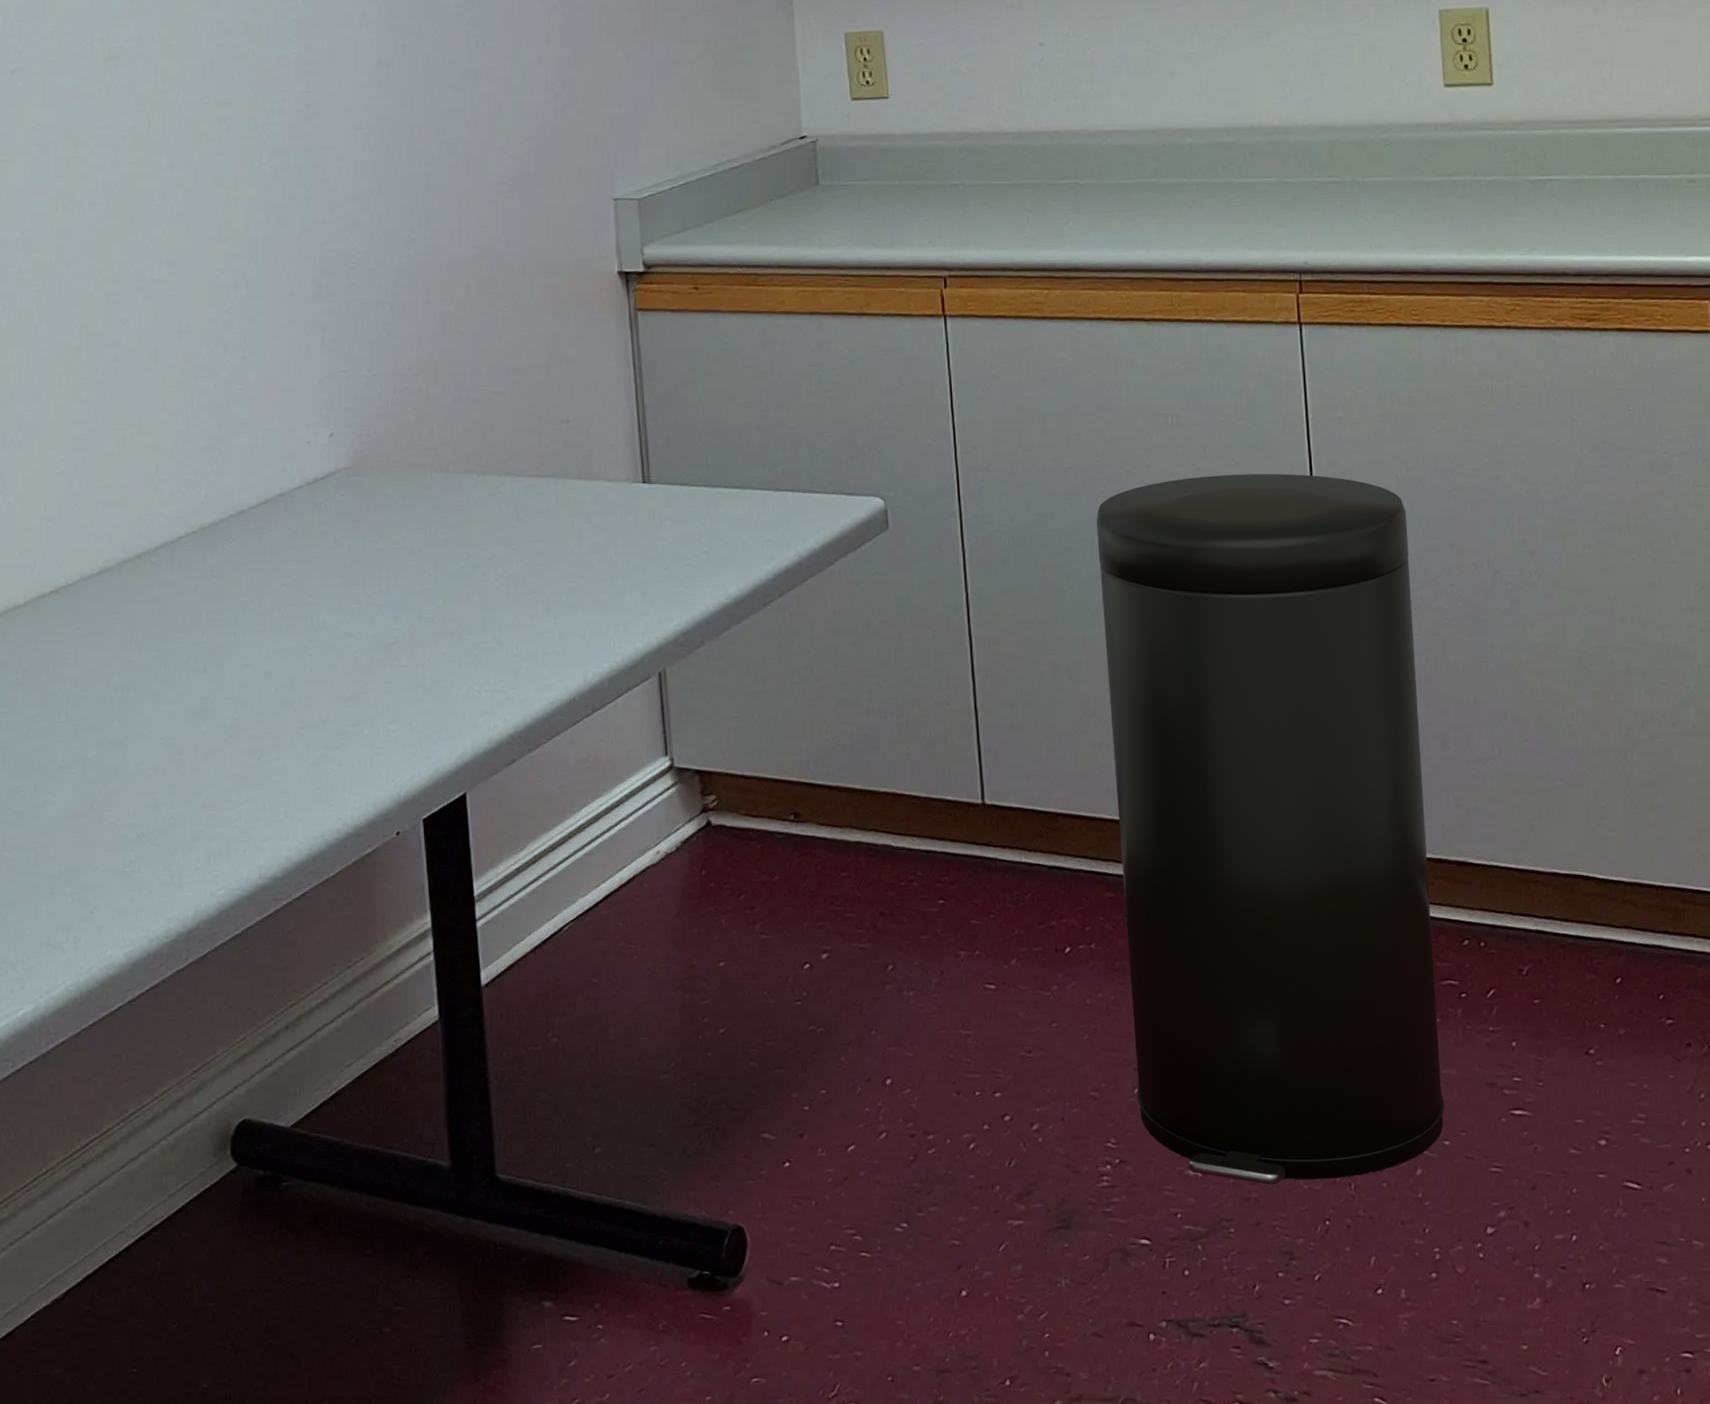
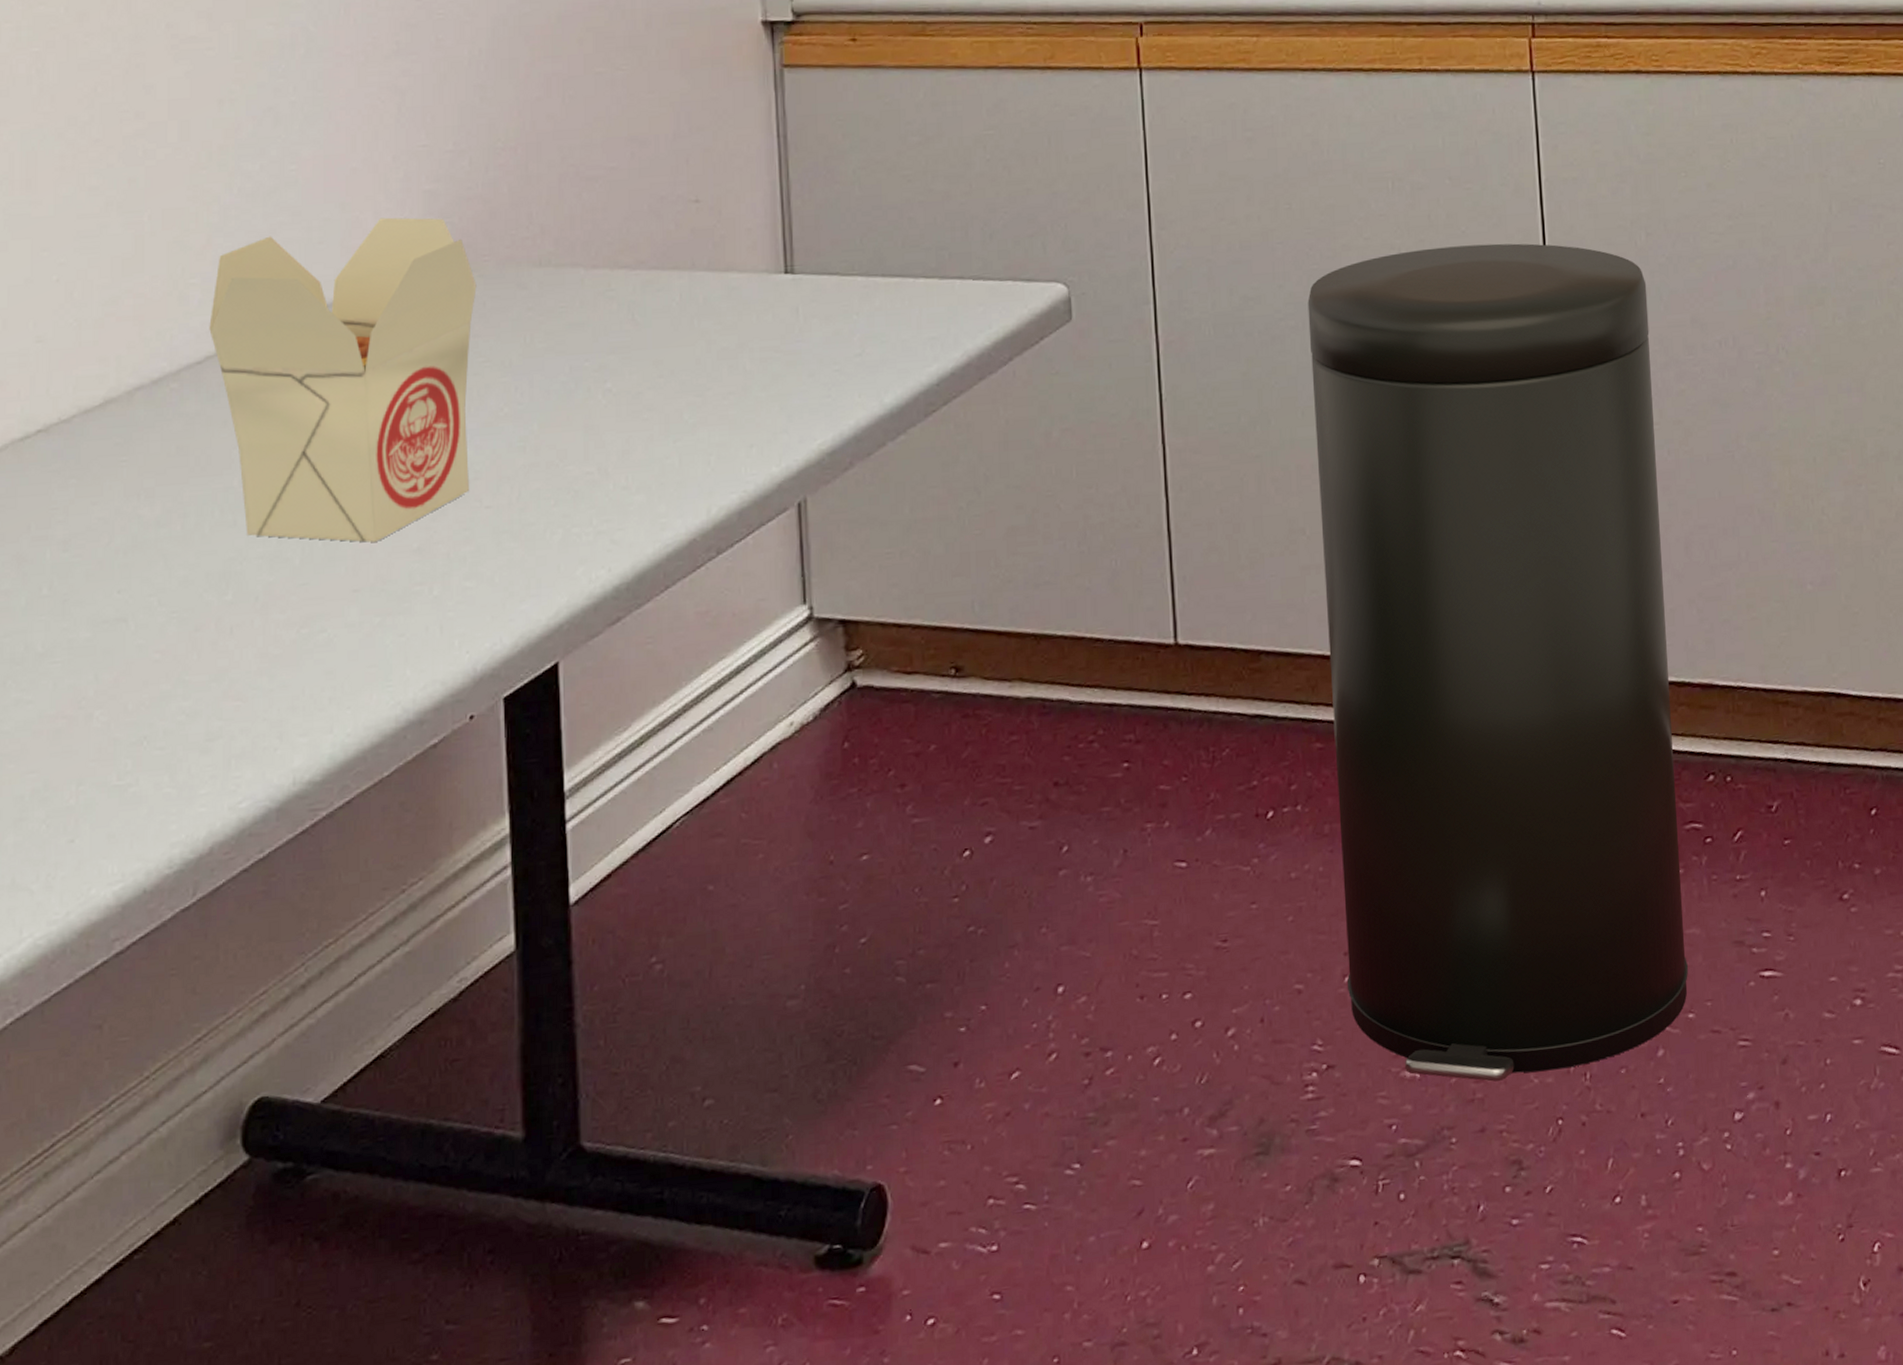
takeout container: none [179,429,390,690] -> present [209,217,477,543]

